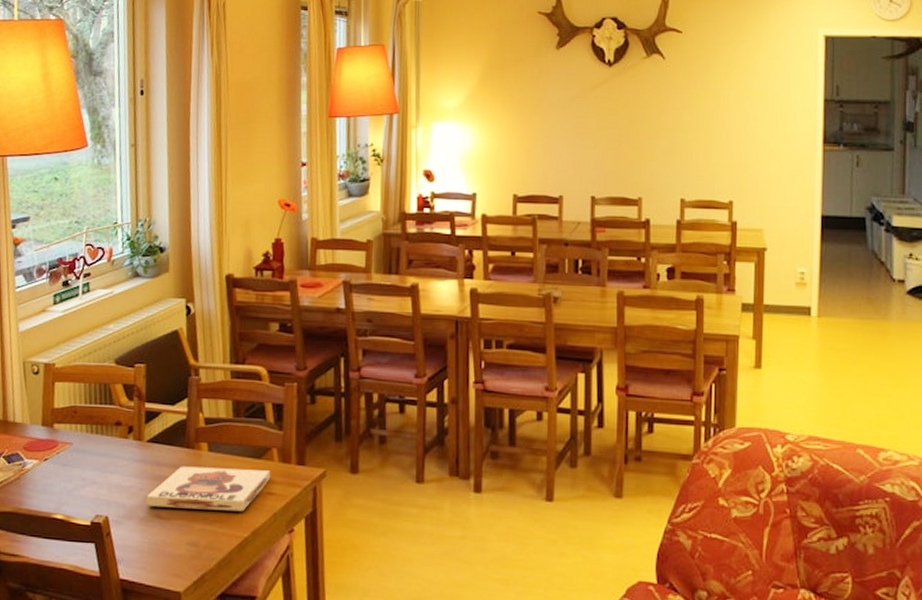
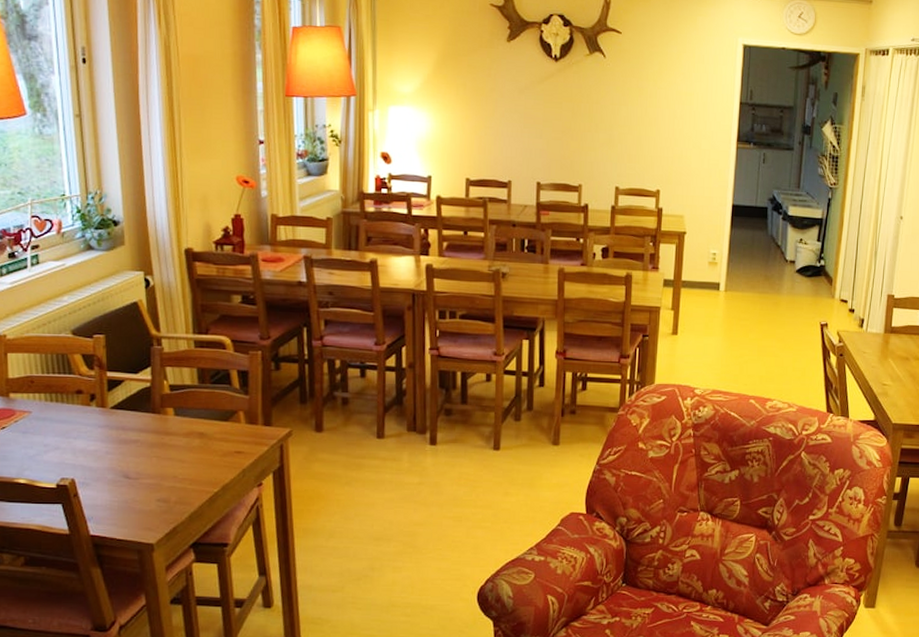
board game: present [146,466,271,512] -> none [113,430,238,470]

